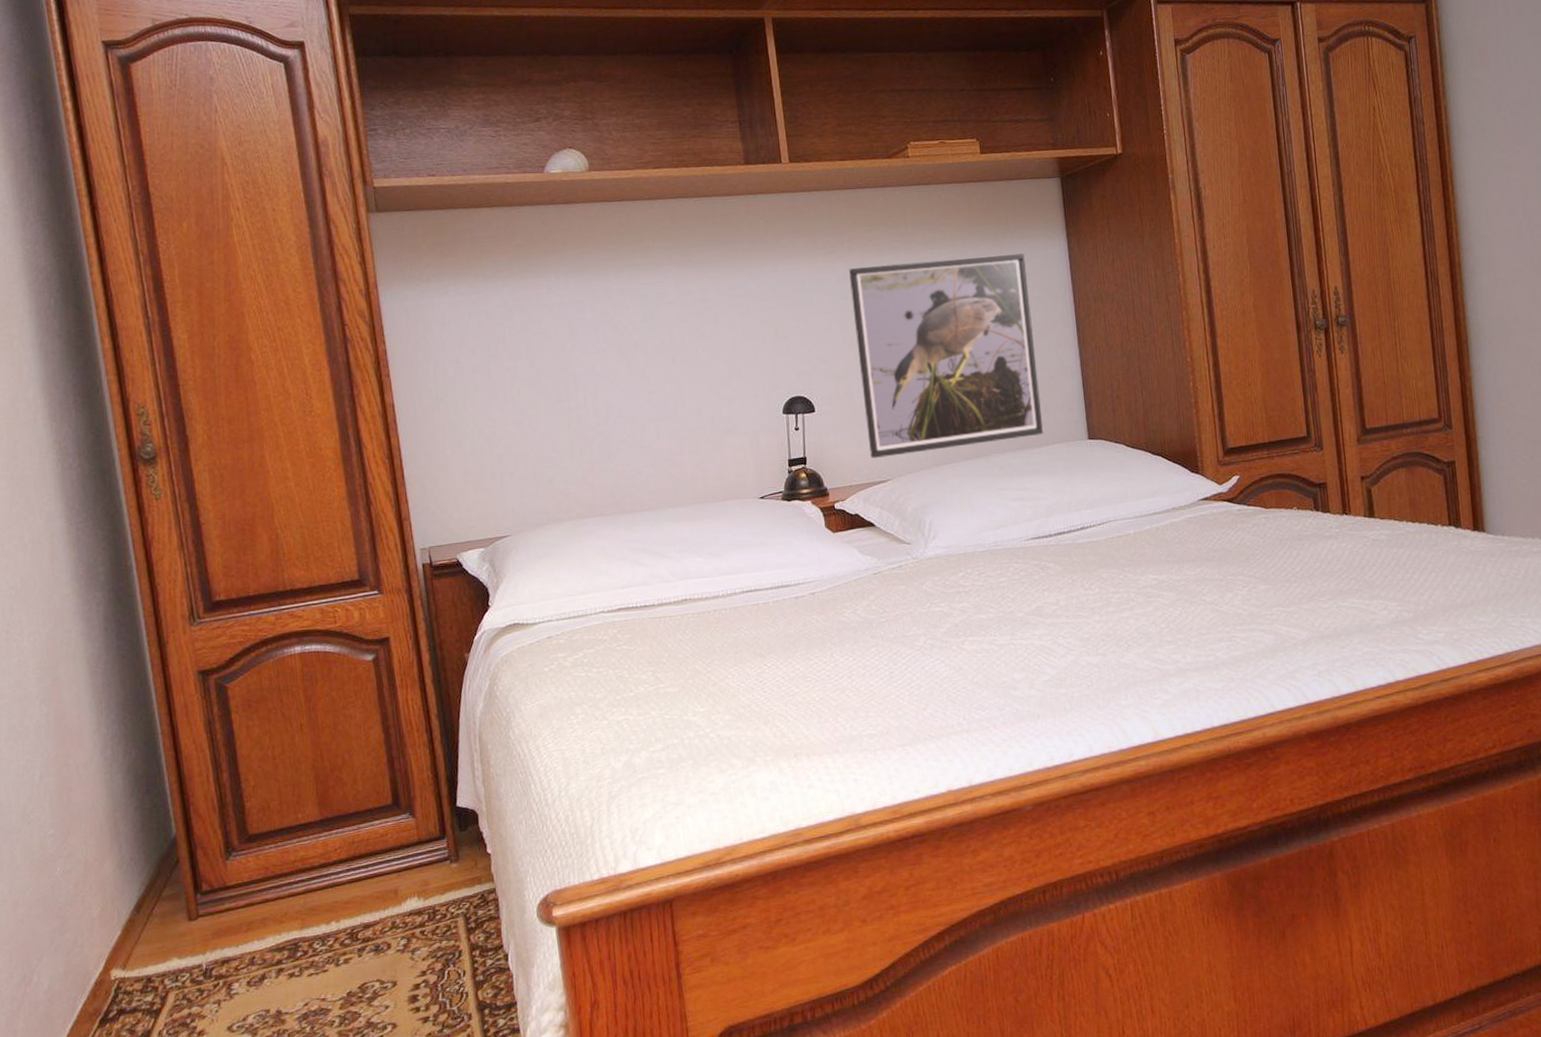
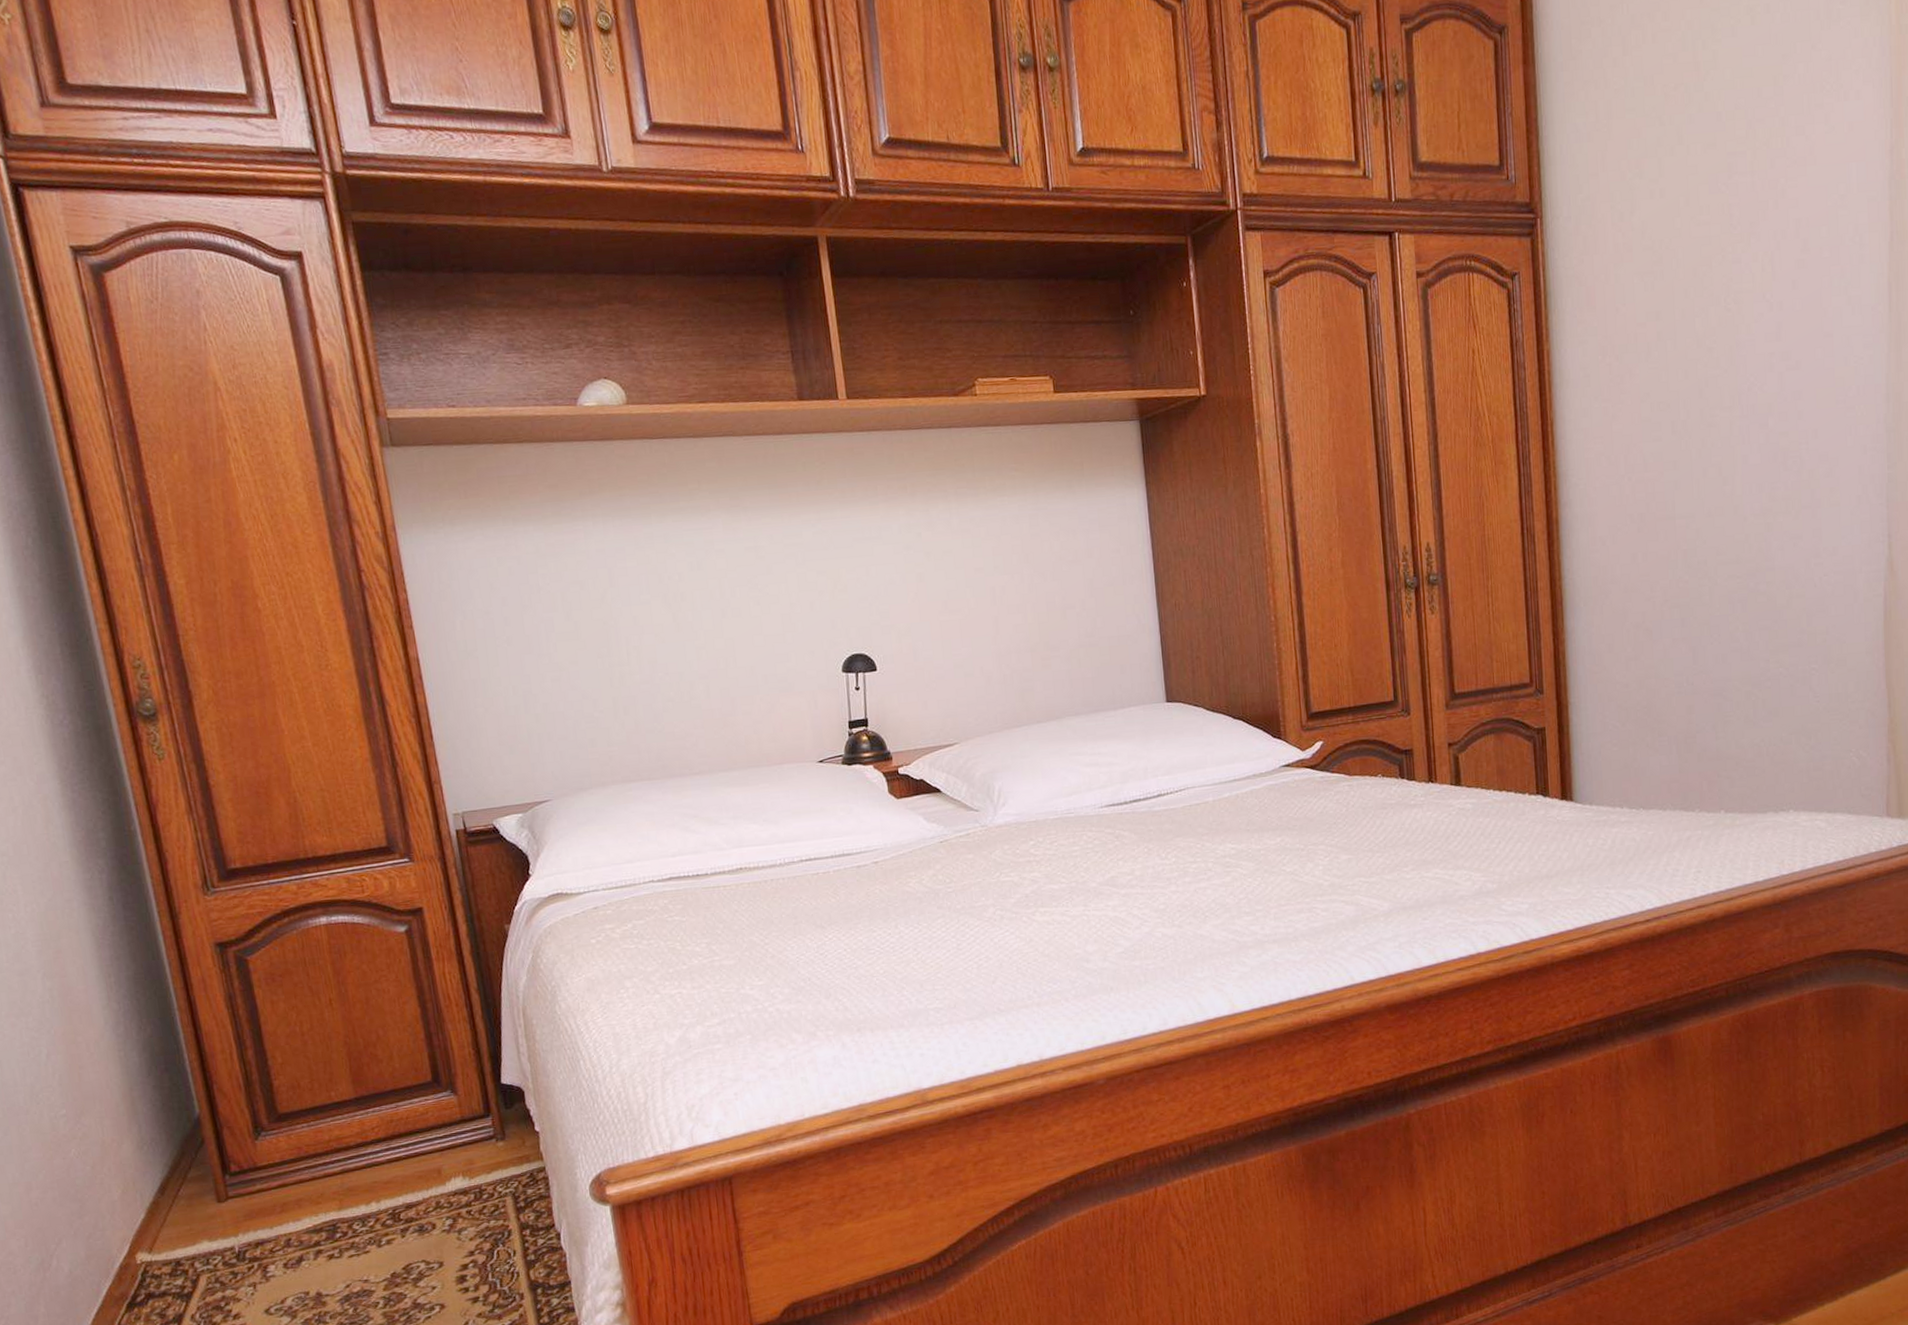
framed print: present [849,254,1044,458] -> none [912,503,1120,720]

